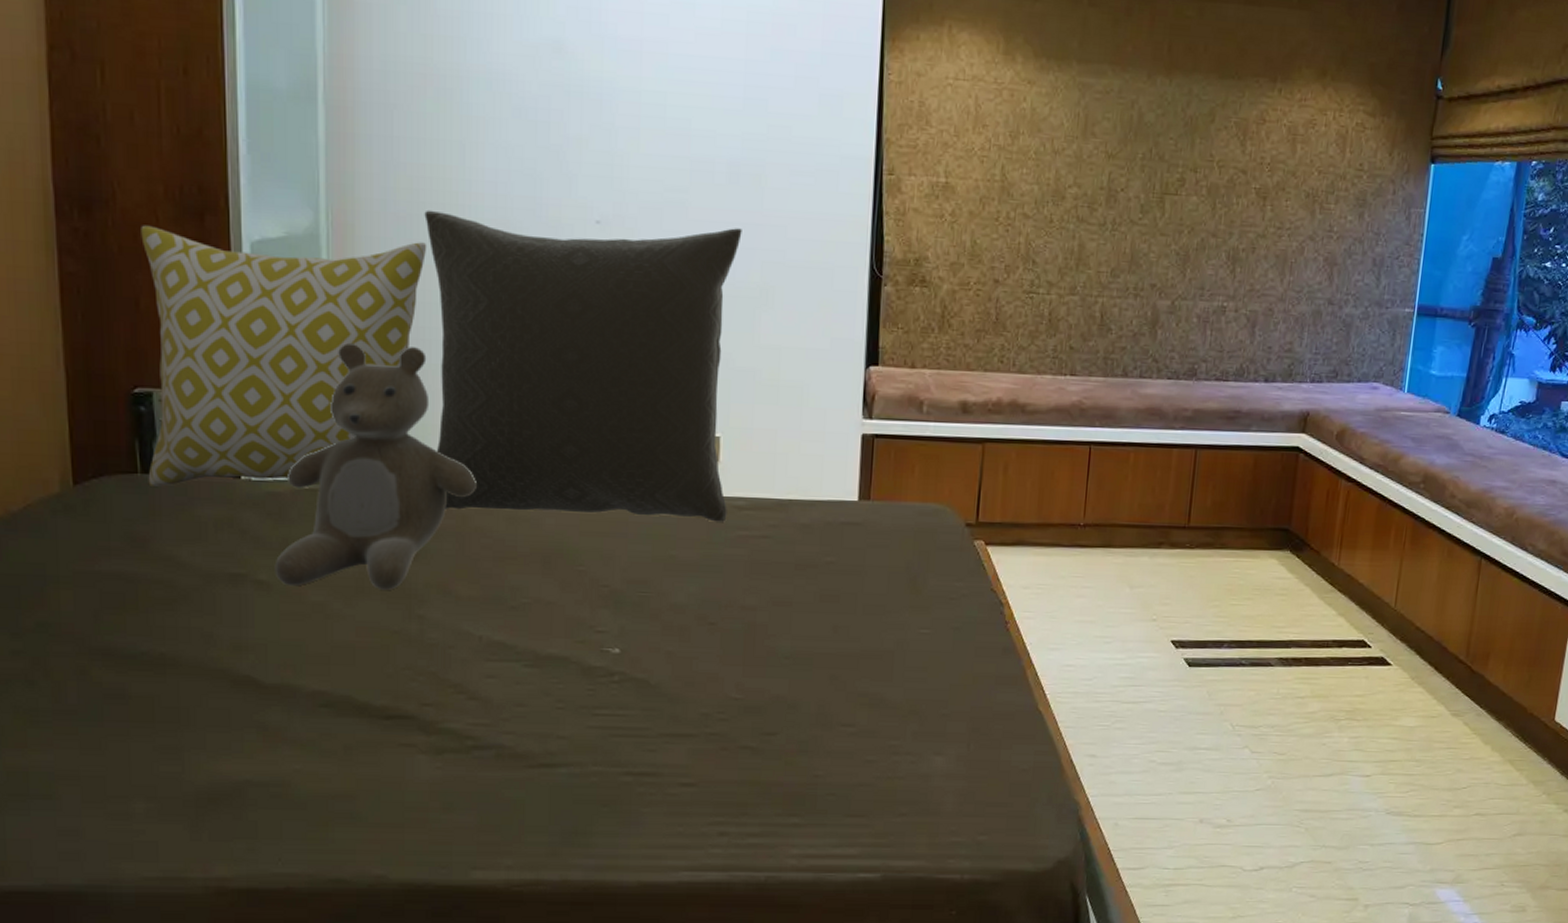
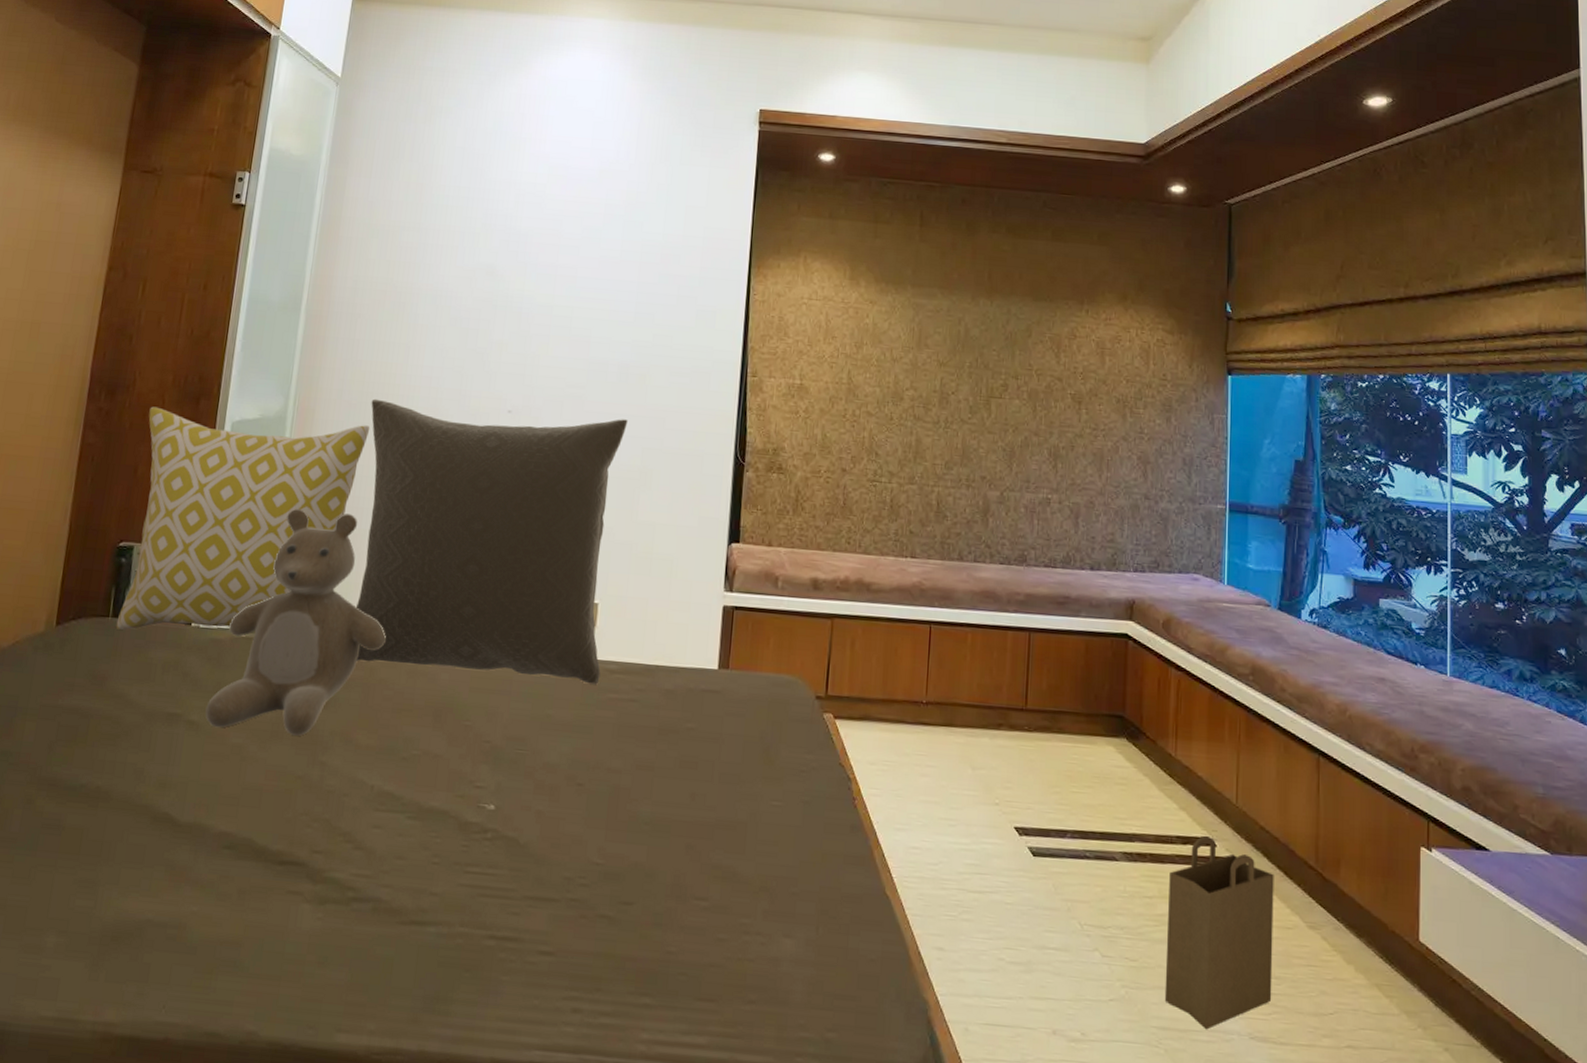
shopping bag: none [1308,638,1425,809] -> present [1164,835,1274,1030]

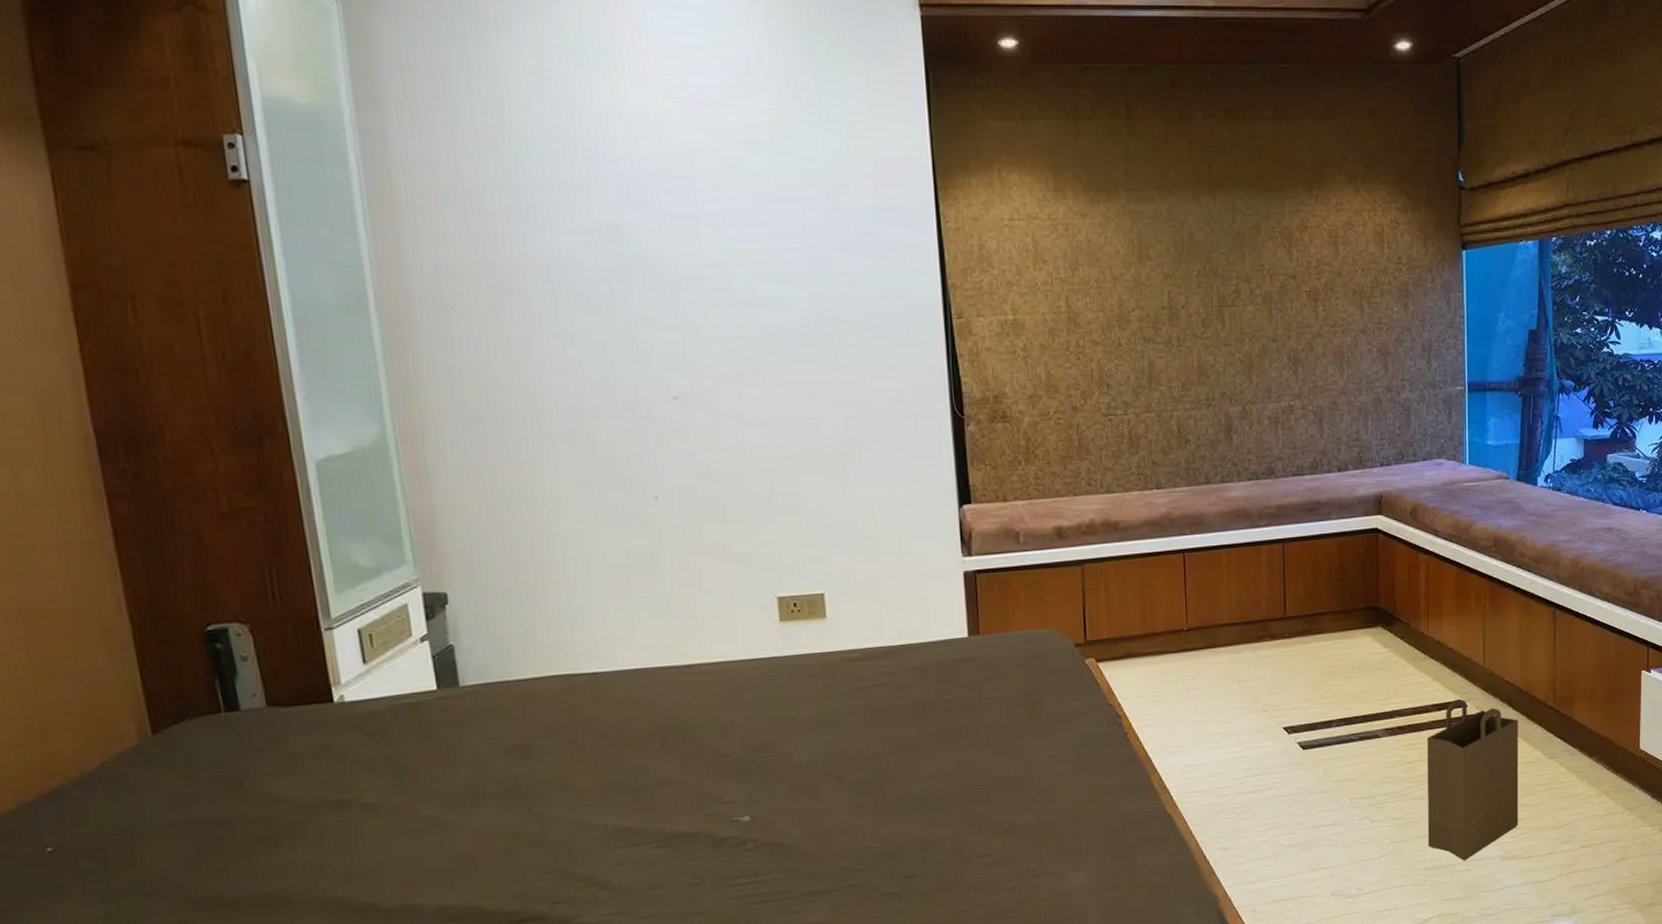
pillow: present [116,406,370,630] -> none [195,440,503,724]
teddy bear: present [205,508,386,736] -> none [380,545,583,805]
pillow: present [356,398,628,685] -> none [495,387,841,703]

